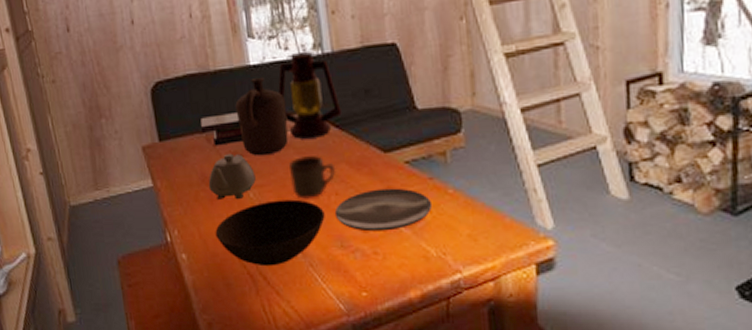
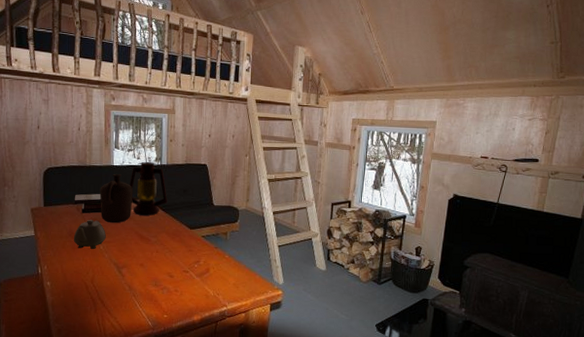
bowl: present [215,199,325,267] -> none [73,252,148,295]
mug: present [289,156,336,199] -> none [128,226,159,253]
plate: present [334,188,433,232] -> none [154,251,215,278]

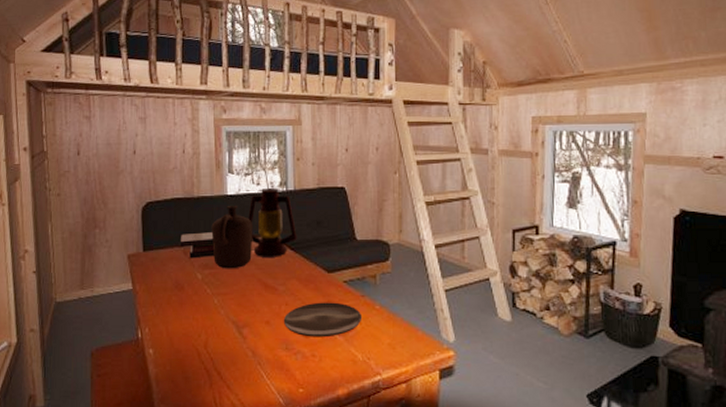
teapot: present [73,219,106,250] -> none [180,265,221,305]
plate: none [154,251,215,278] -> present [283,302,363,338]

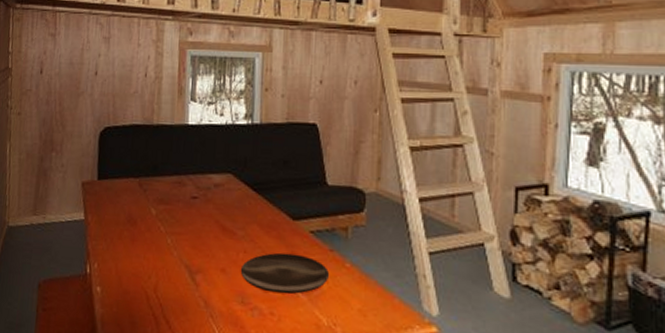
books: present [181,232,215,259] -> none [136,163,172,192]
water jug: present [211,205,253,269] -> none [169,135,214,207]
lantern: present [248,187,297,257] -> none [209,119,261,198]

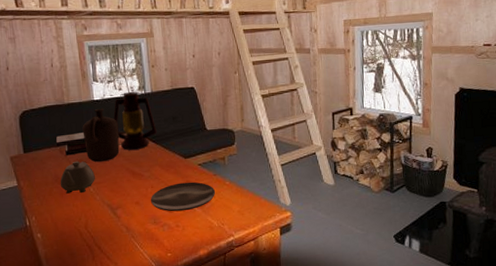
teapot: none [132,199,176,244] -> present [60,161,95,194]
books: none [136,163,172,192] -> present [56,132,87,156]
water jug: none [169,135,214,207] -> present [82,108,120,162]
lantern: none [209,119,261,198] -> present [113,91,157,150]

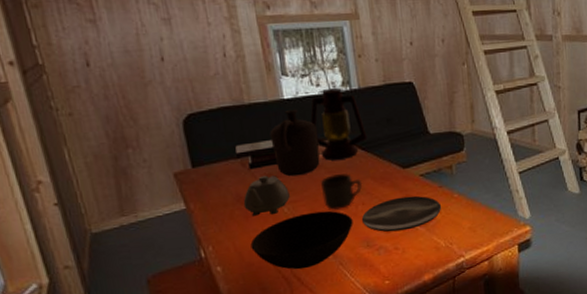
bowl: none [64,191,144,240] -> present [250,211,353,270]
mug: none [119,161,152,191] -> present [321,174,363,210]

